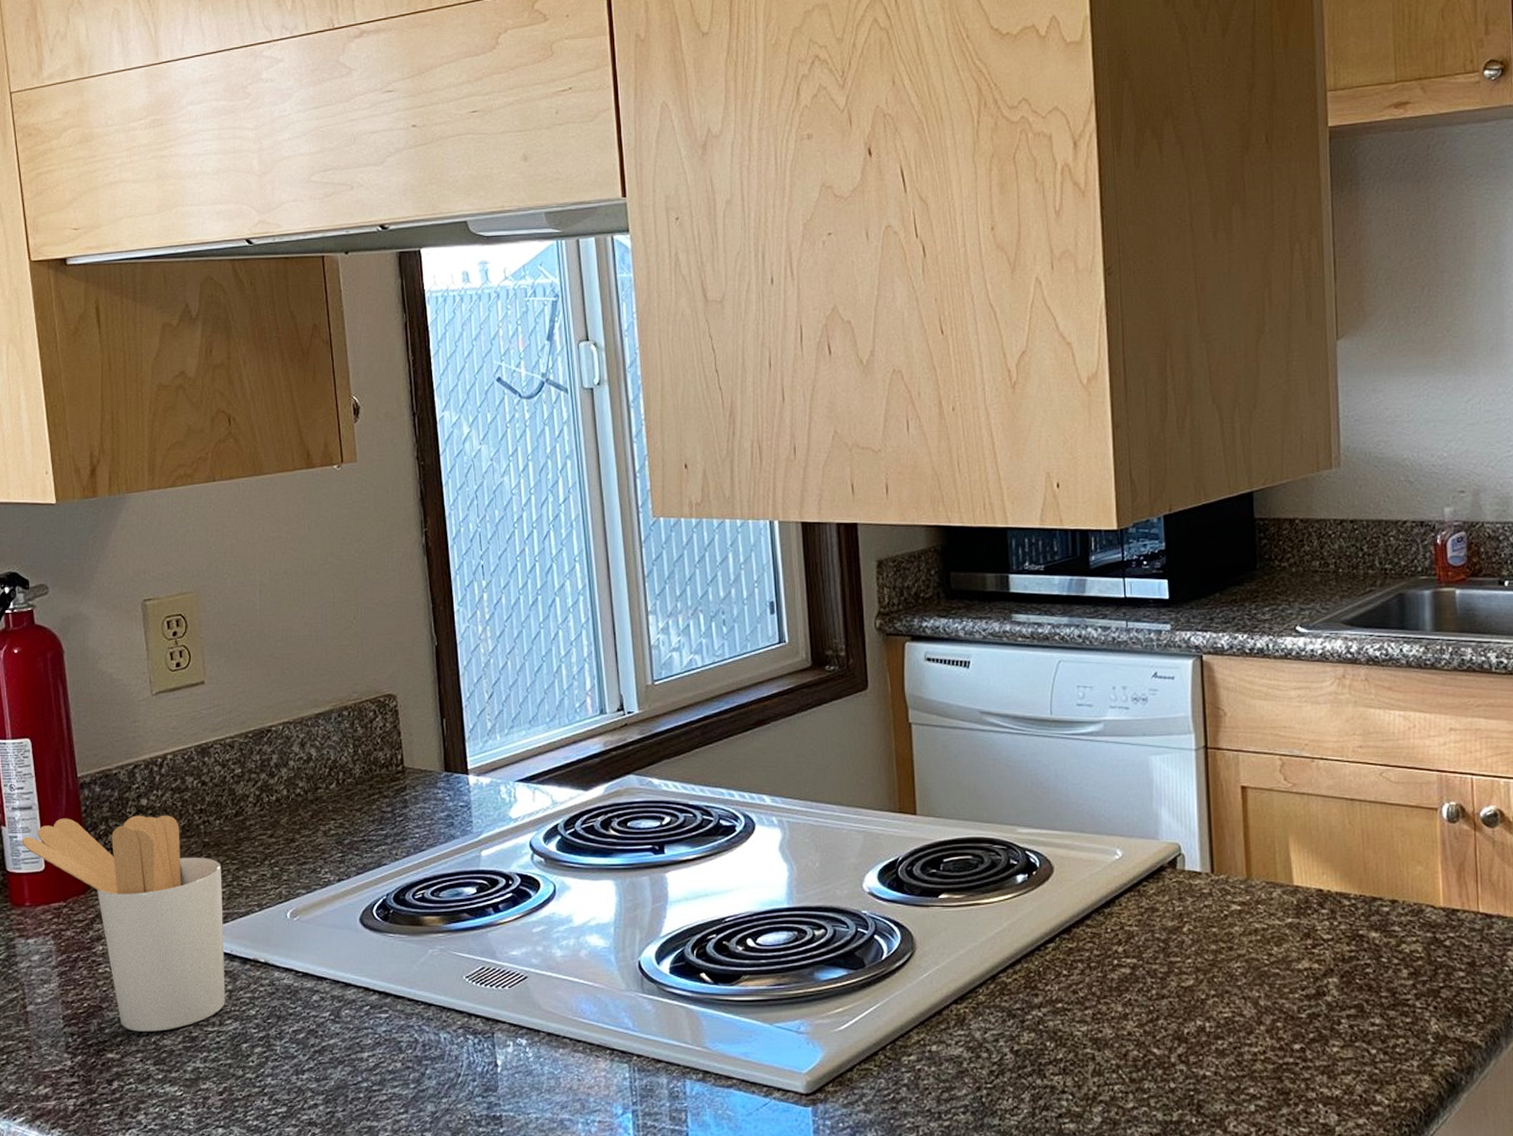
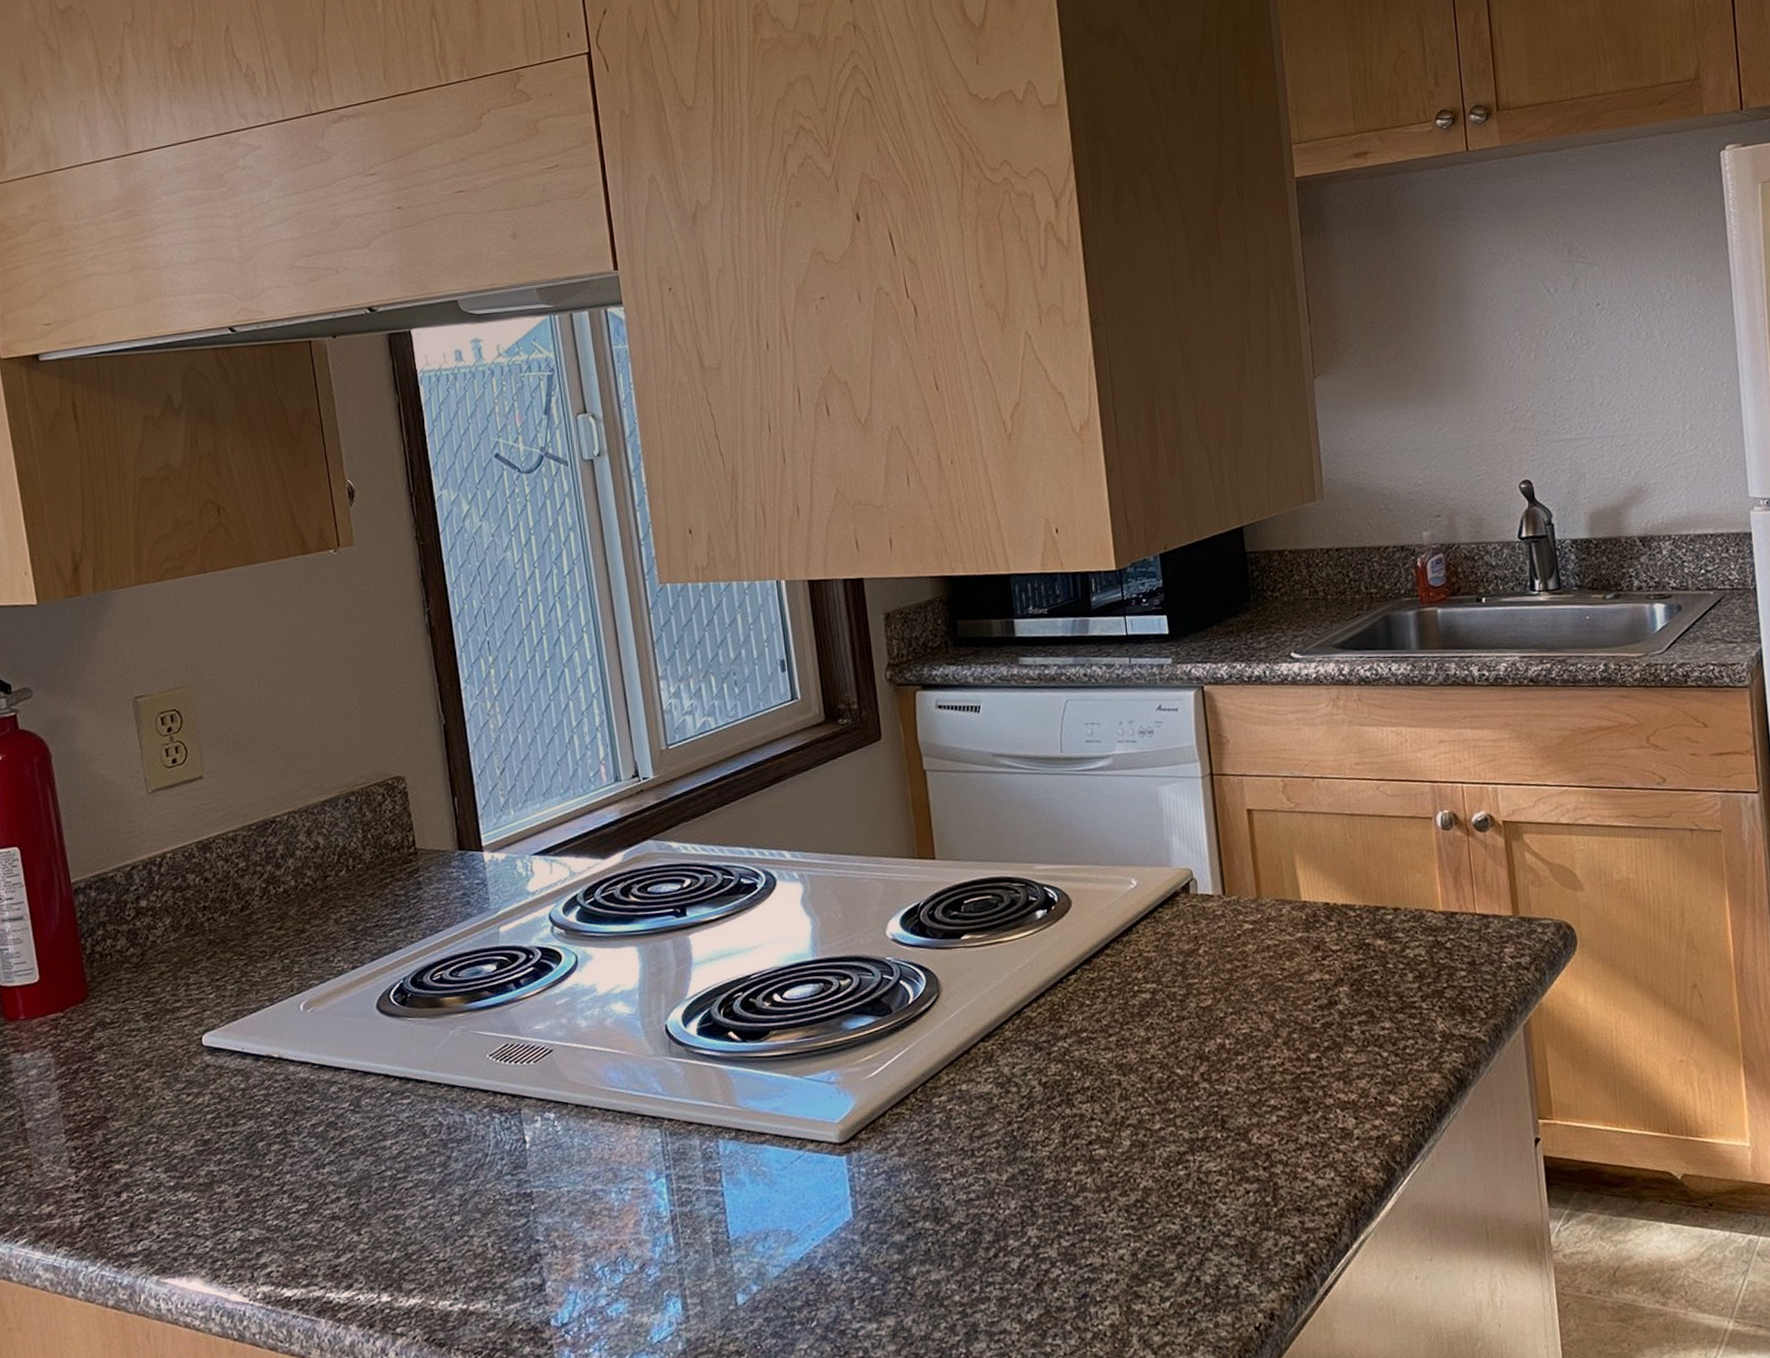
utensil holder: present [22,815,226,1032] -> none [13,914,239,1140]

